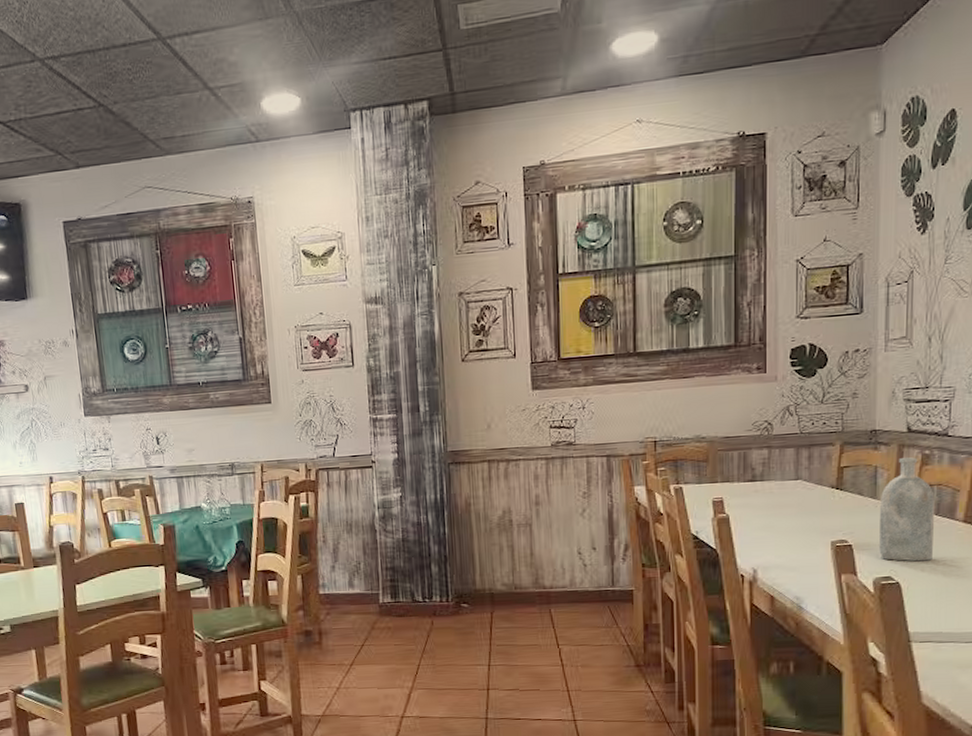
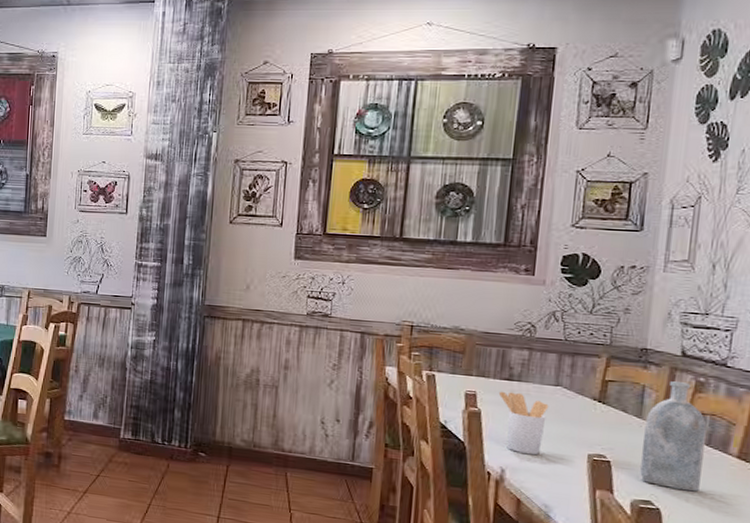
utensil holder: none [743,492,792,552] -> present [498,391,549,455]

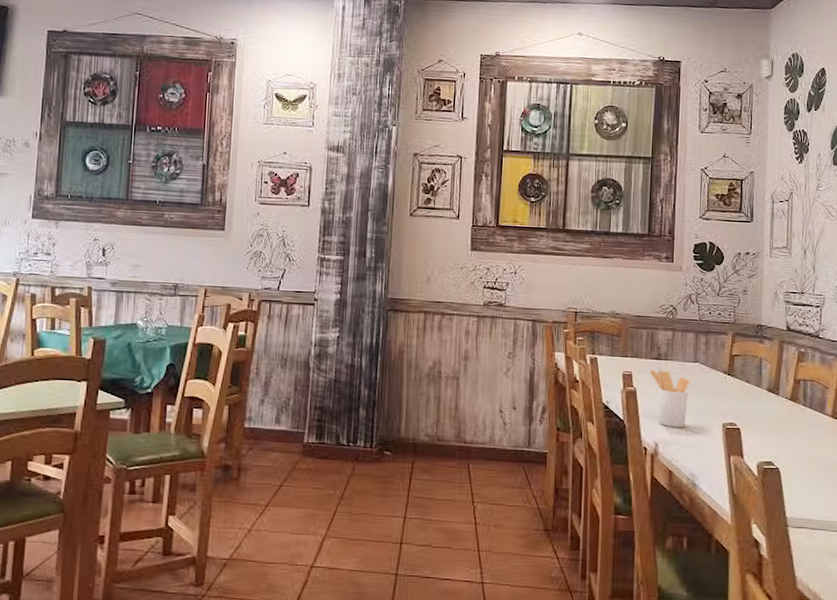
bottle: present [640,381,707,492] -> none [762,353,808,450]

